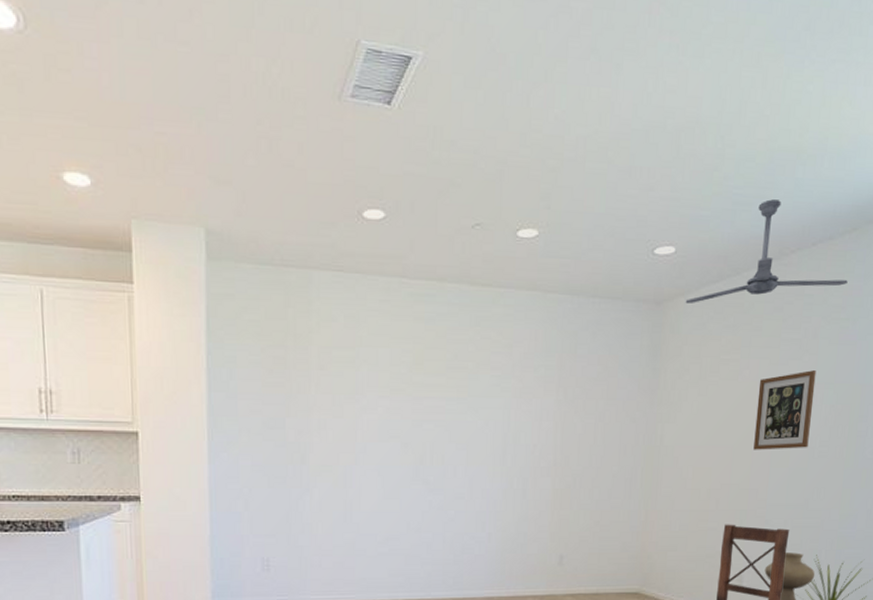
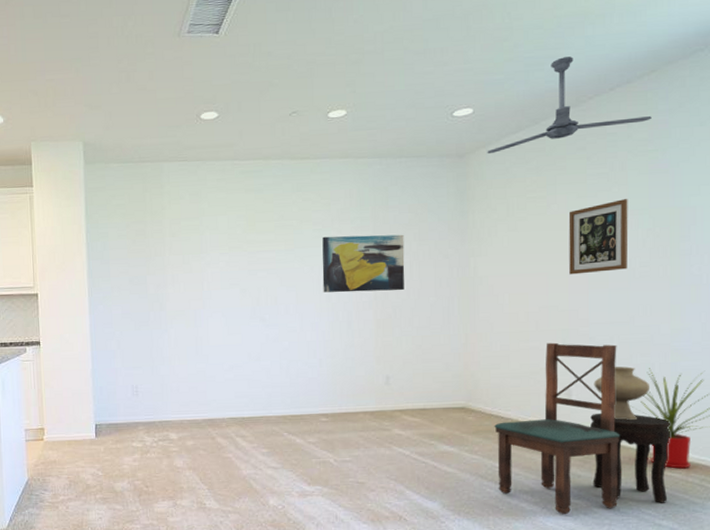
wall art: none [497,385,591,457] -> present [322,234,405,293]

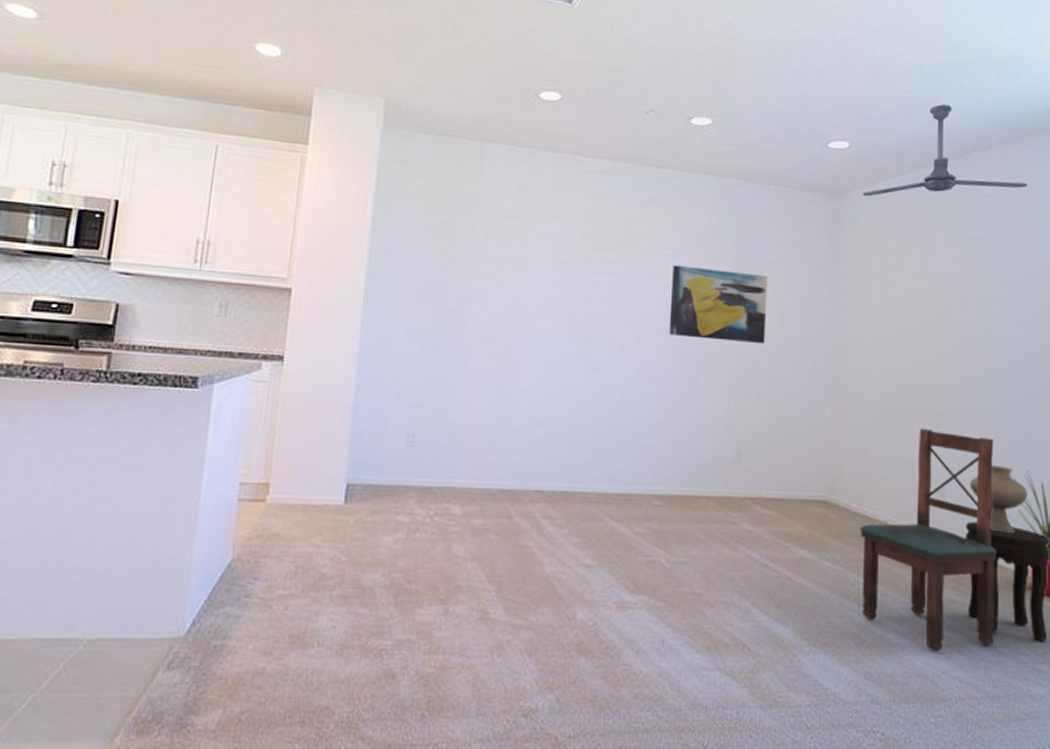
wall art: present [568,199,628,275] -> none [945,269,1005,351]

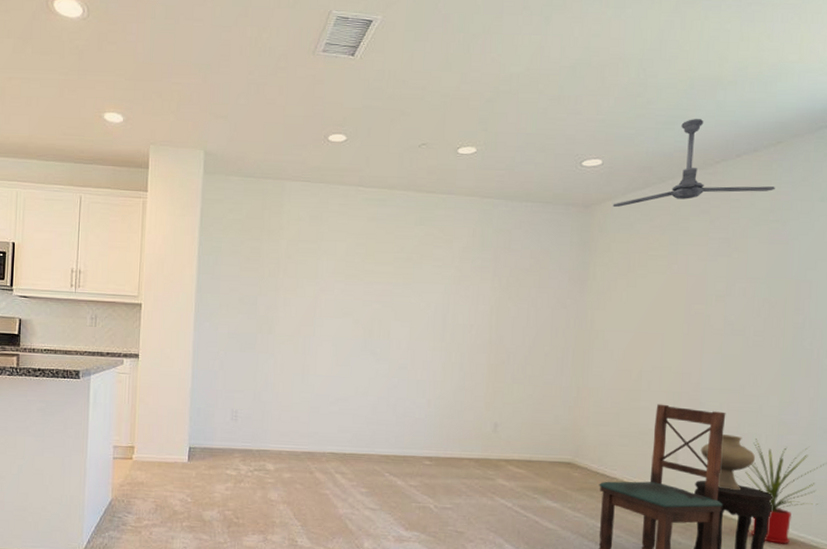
wall art: present [669,265,768,345] -> none [437,274,524,337]

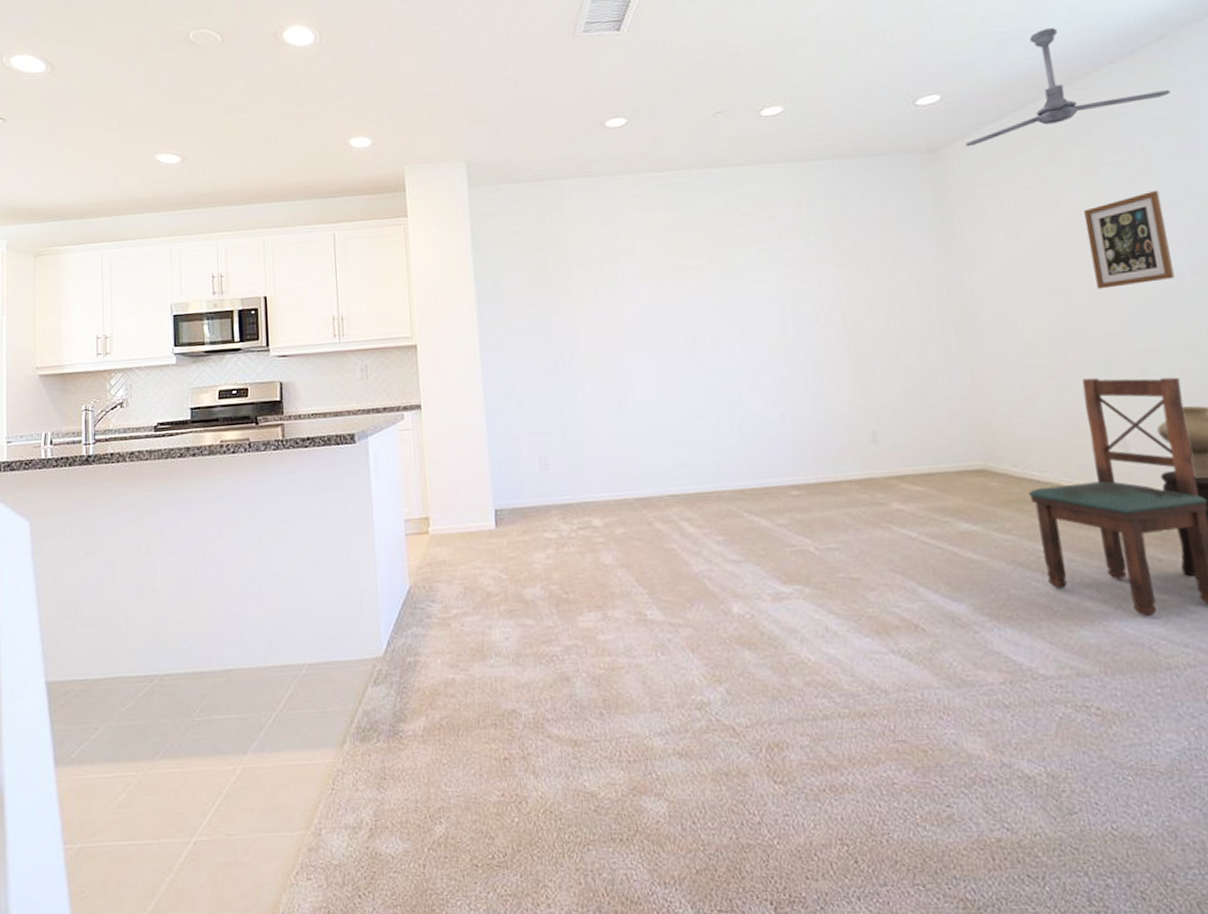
wall art: none [684,266,747,338] -> present [1083,191,1175,289]

